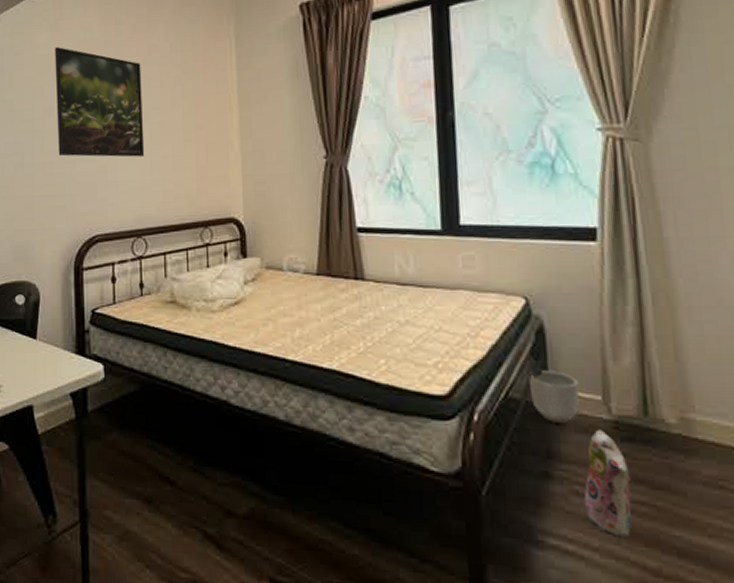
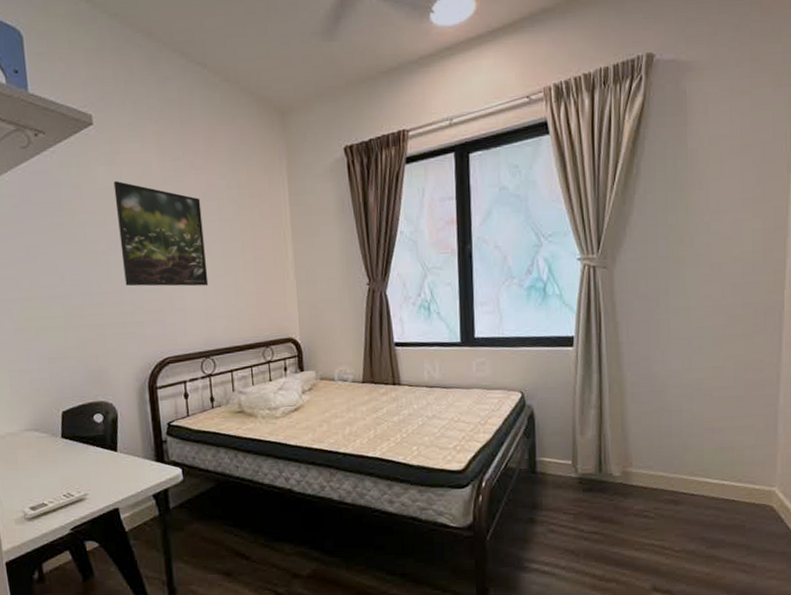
planter: present [528,371,580,423] -> none [521,445,557,483]
plush toy: present [583,429,634,537] -> none [556,484,590,558]

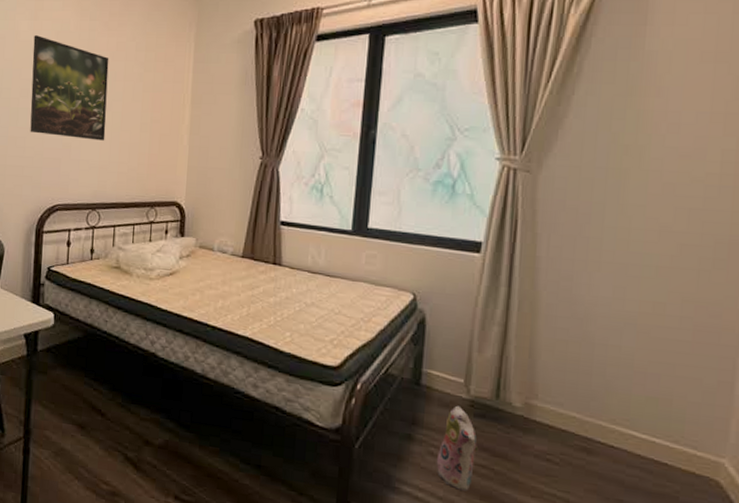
plush toy: none [556,484,590,558] -> present [436,405,479,491]

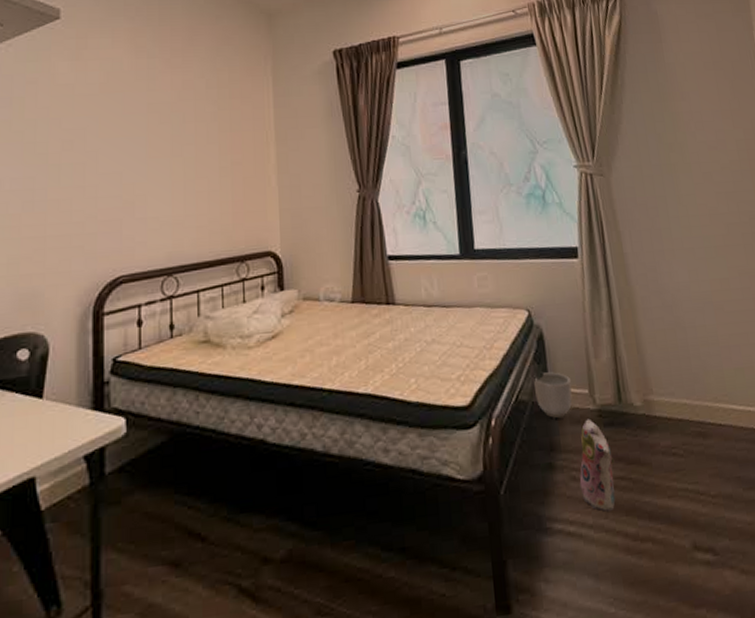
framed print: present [30,35,109,141] -> none [76,77,177,193]
planter: none [406,354,448,398] -> present [533,372,573,418]

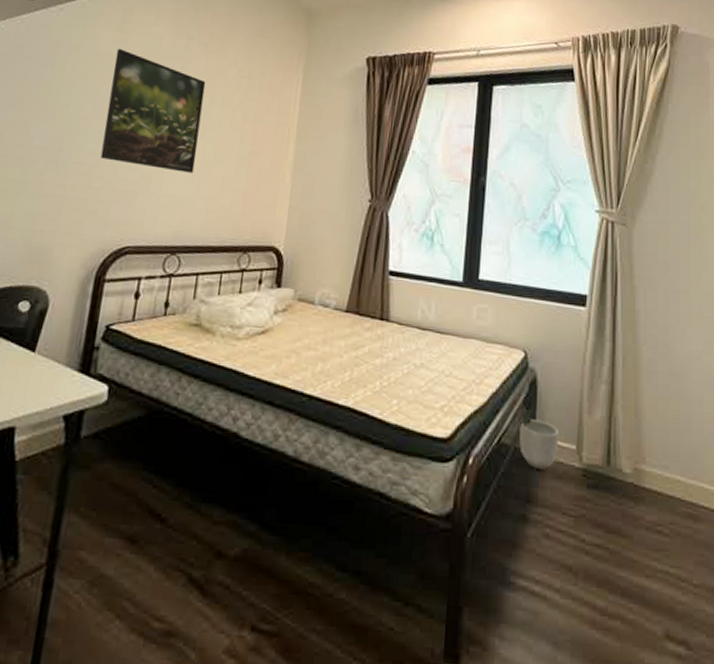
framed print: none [76,77,177,193] -> present [100,49,206,173]
plush toy: present [579,418,615,512] -> none [552,476,593,578]

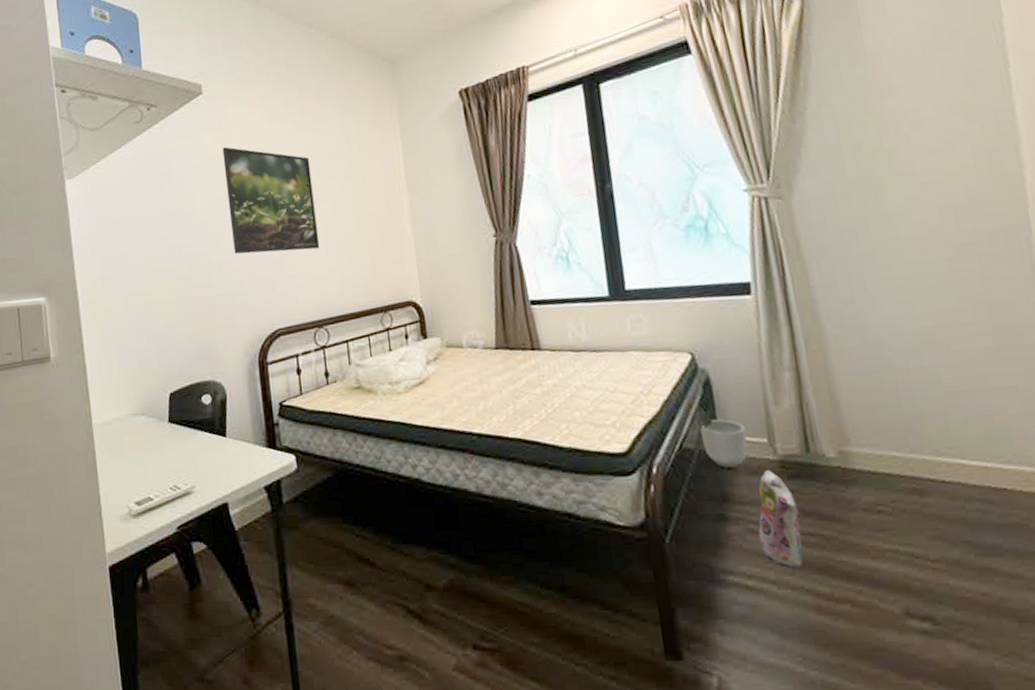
plush toy: none [552,476,593,578] -> present [758,469,803,568]

